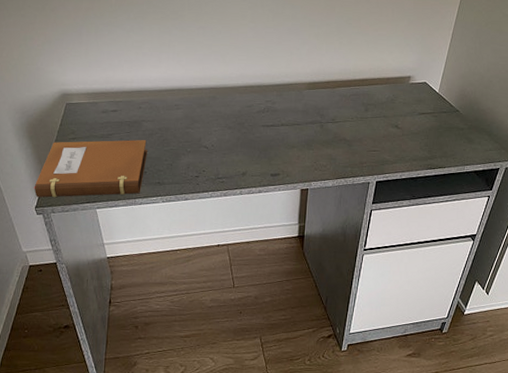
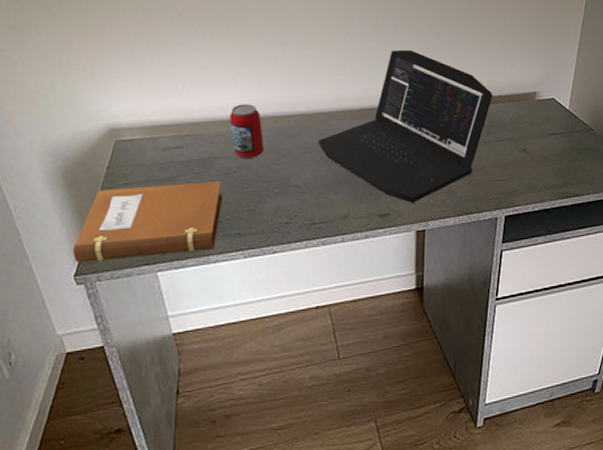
beverage can: none [154,77,181,122] -> present [230,104,264,158]
laptop: none [224,35,373,166] -> present [318,49,493,203]

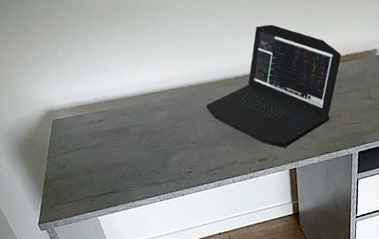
notebook: present [72,182,223,262] -> none [34,144,139,214]
beverage can: present [230,104,264,158] -> none [136,81,166,125]

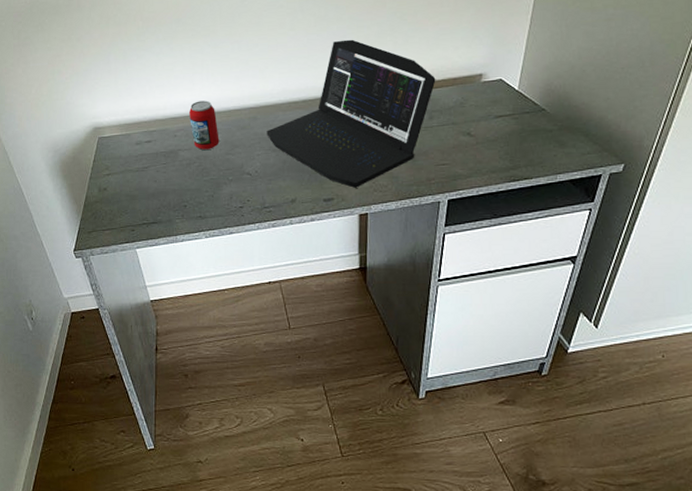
beverage can: none [136,81,166,125] -> present [189,100,220,150]

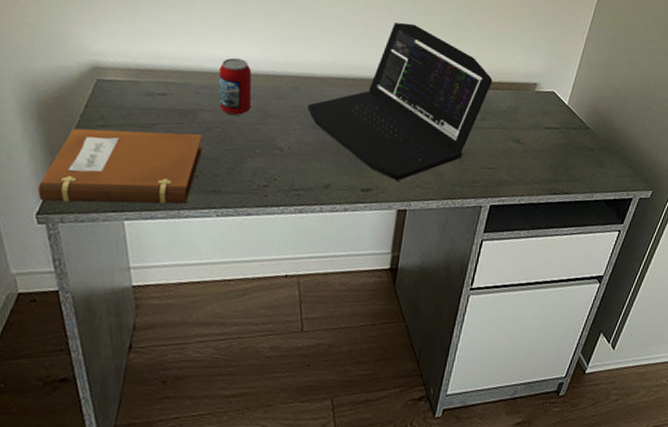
notebook: none [71,171,186,240] -> present [37,128,203,204]

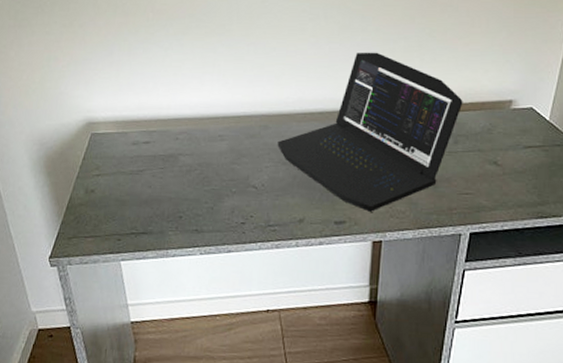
notebook: present [37,128,203,204] -> none [48,177,184,247]
beverage can: present [218,58,252,115] -> none [194,103,226,157]

